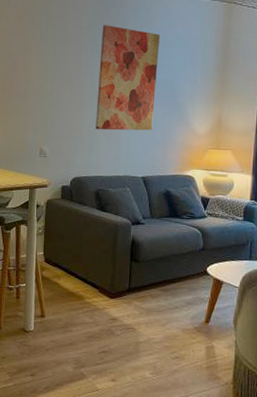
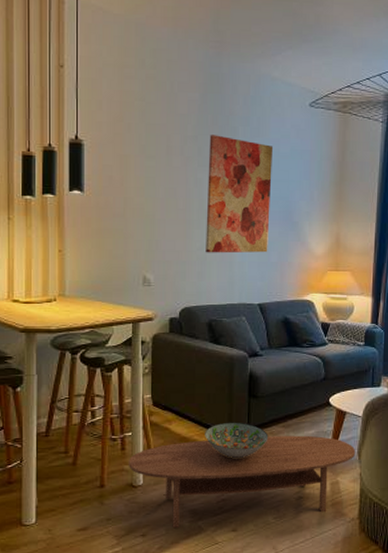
coffee table: none [22,296,232,374] -> present [129,435,356,529]
decorative bowl: none [89,281,148,315] -> present [205,422,269,458]

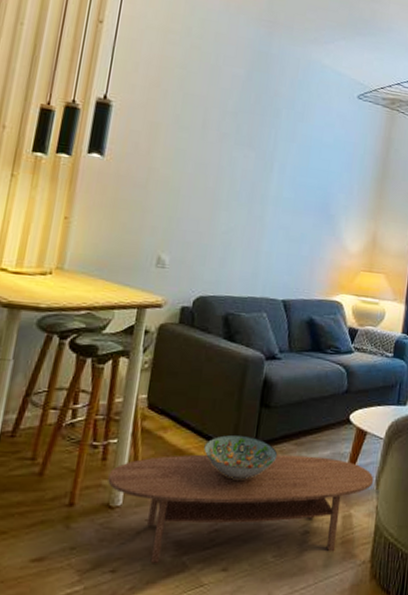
wall art: present [206,135,274,253] -> none [231,113,317,245]

